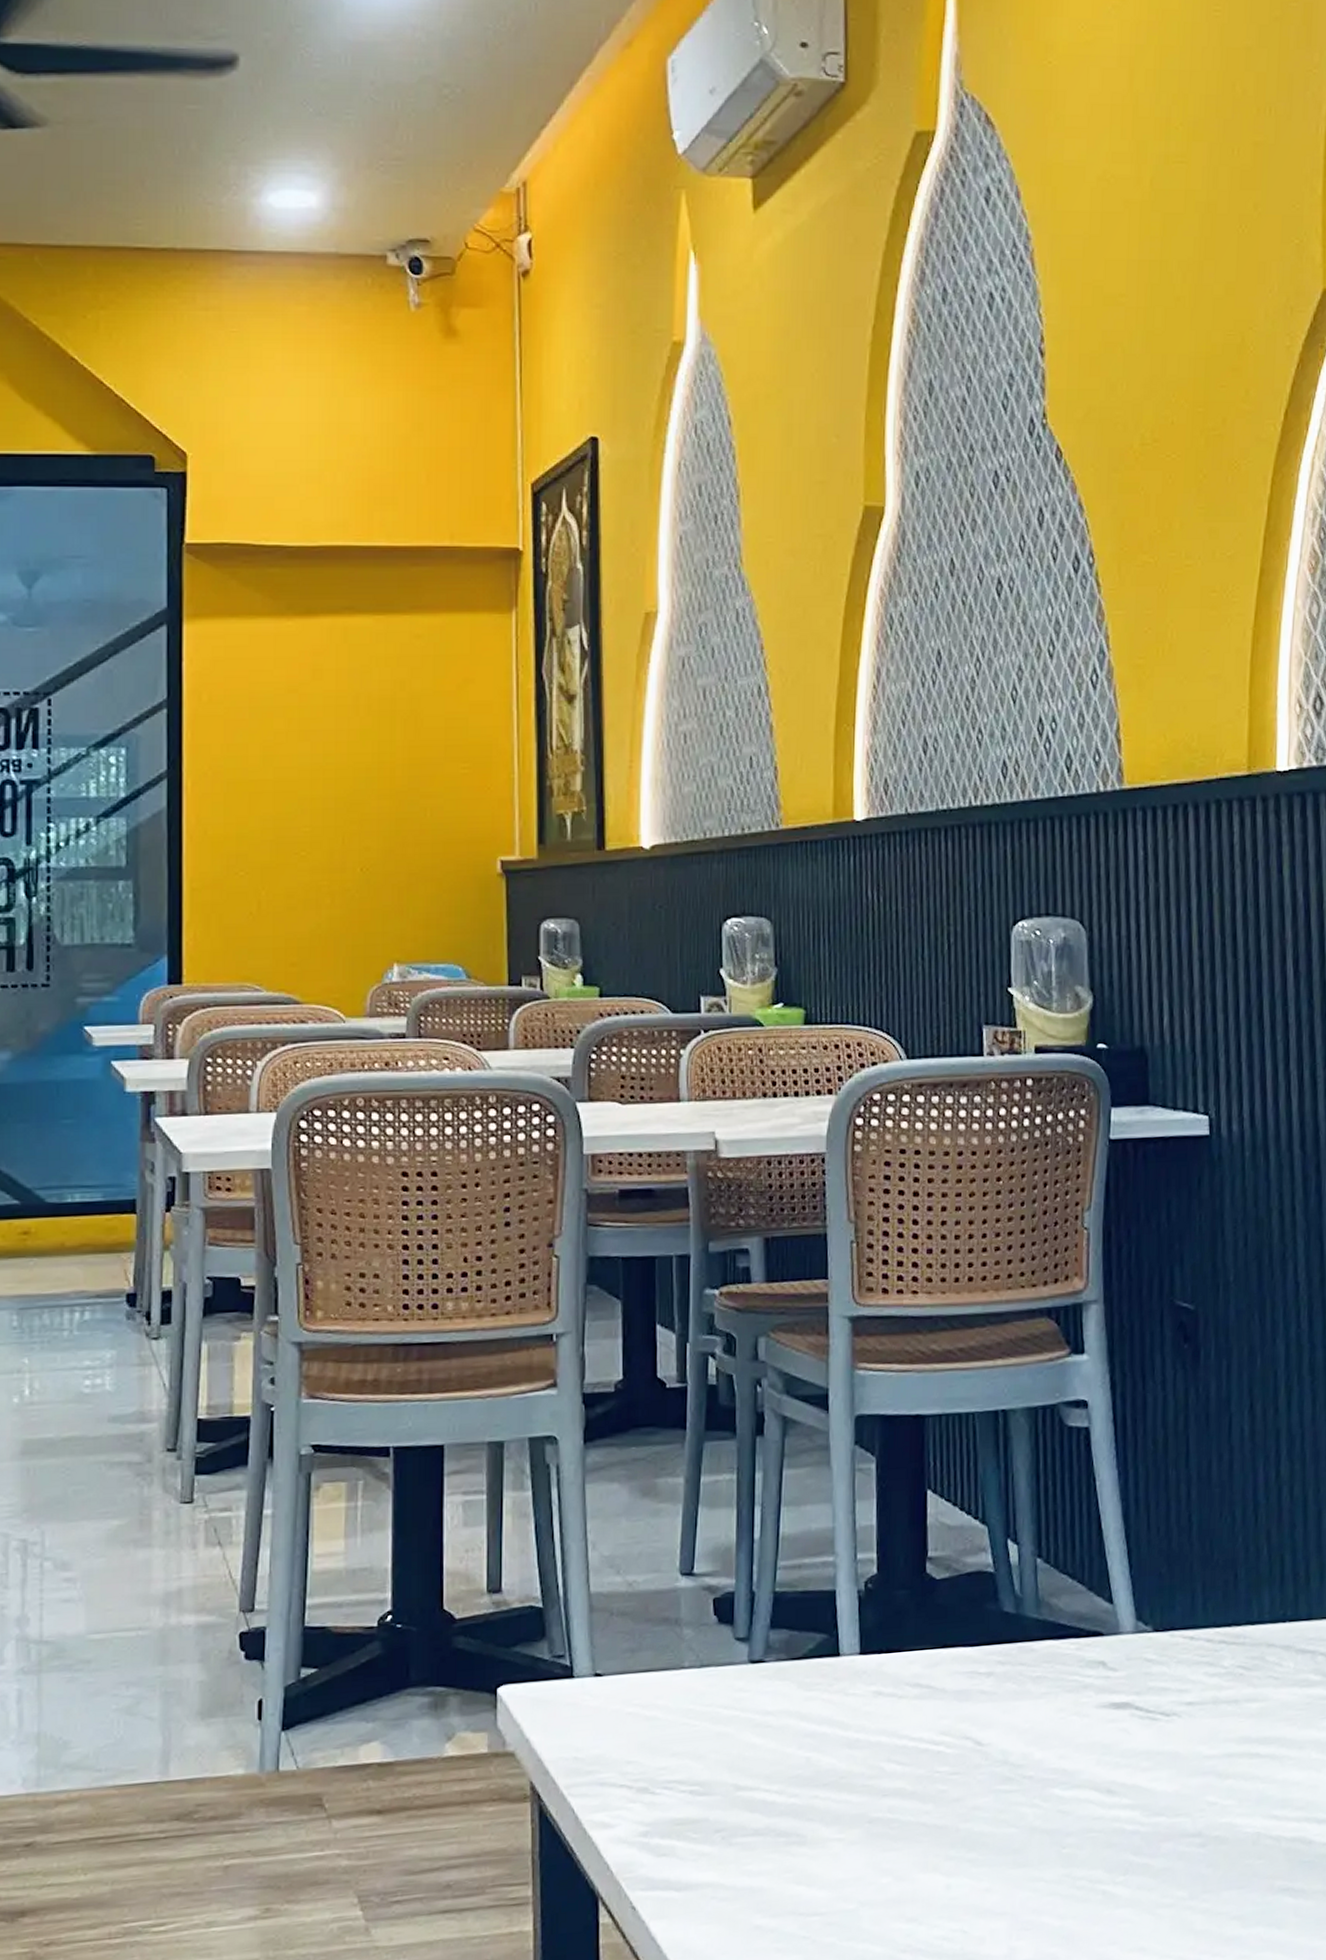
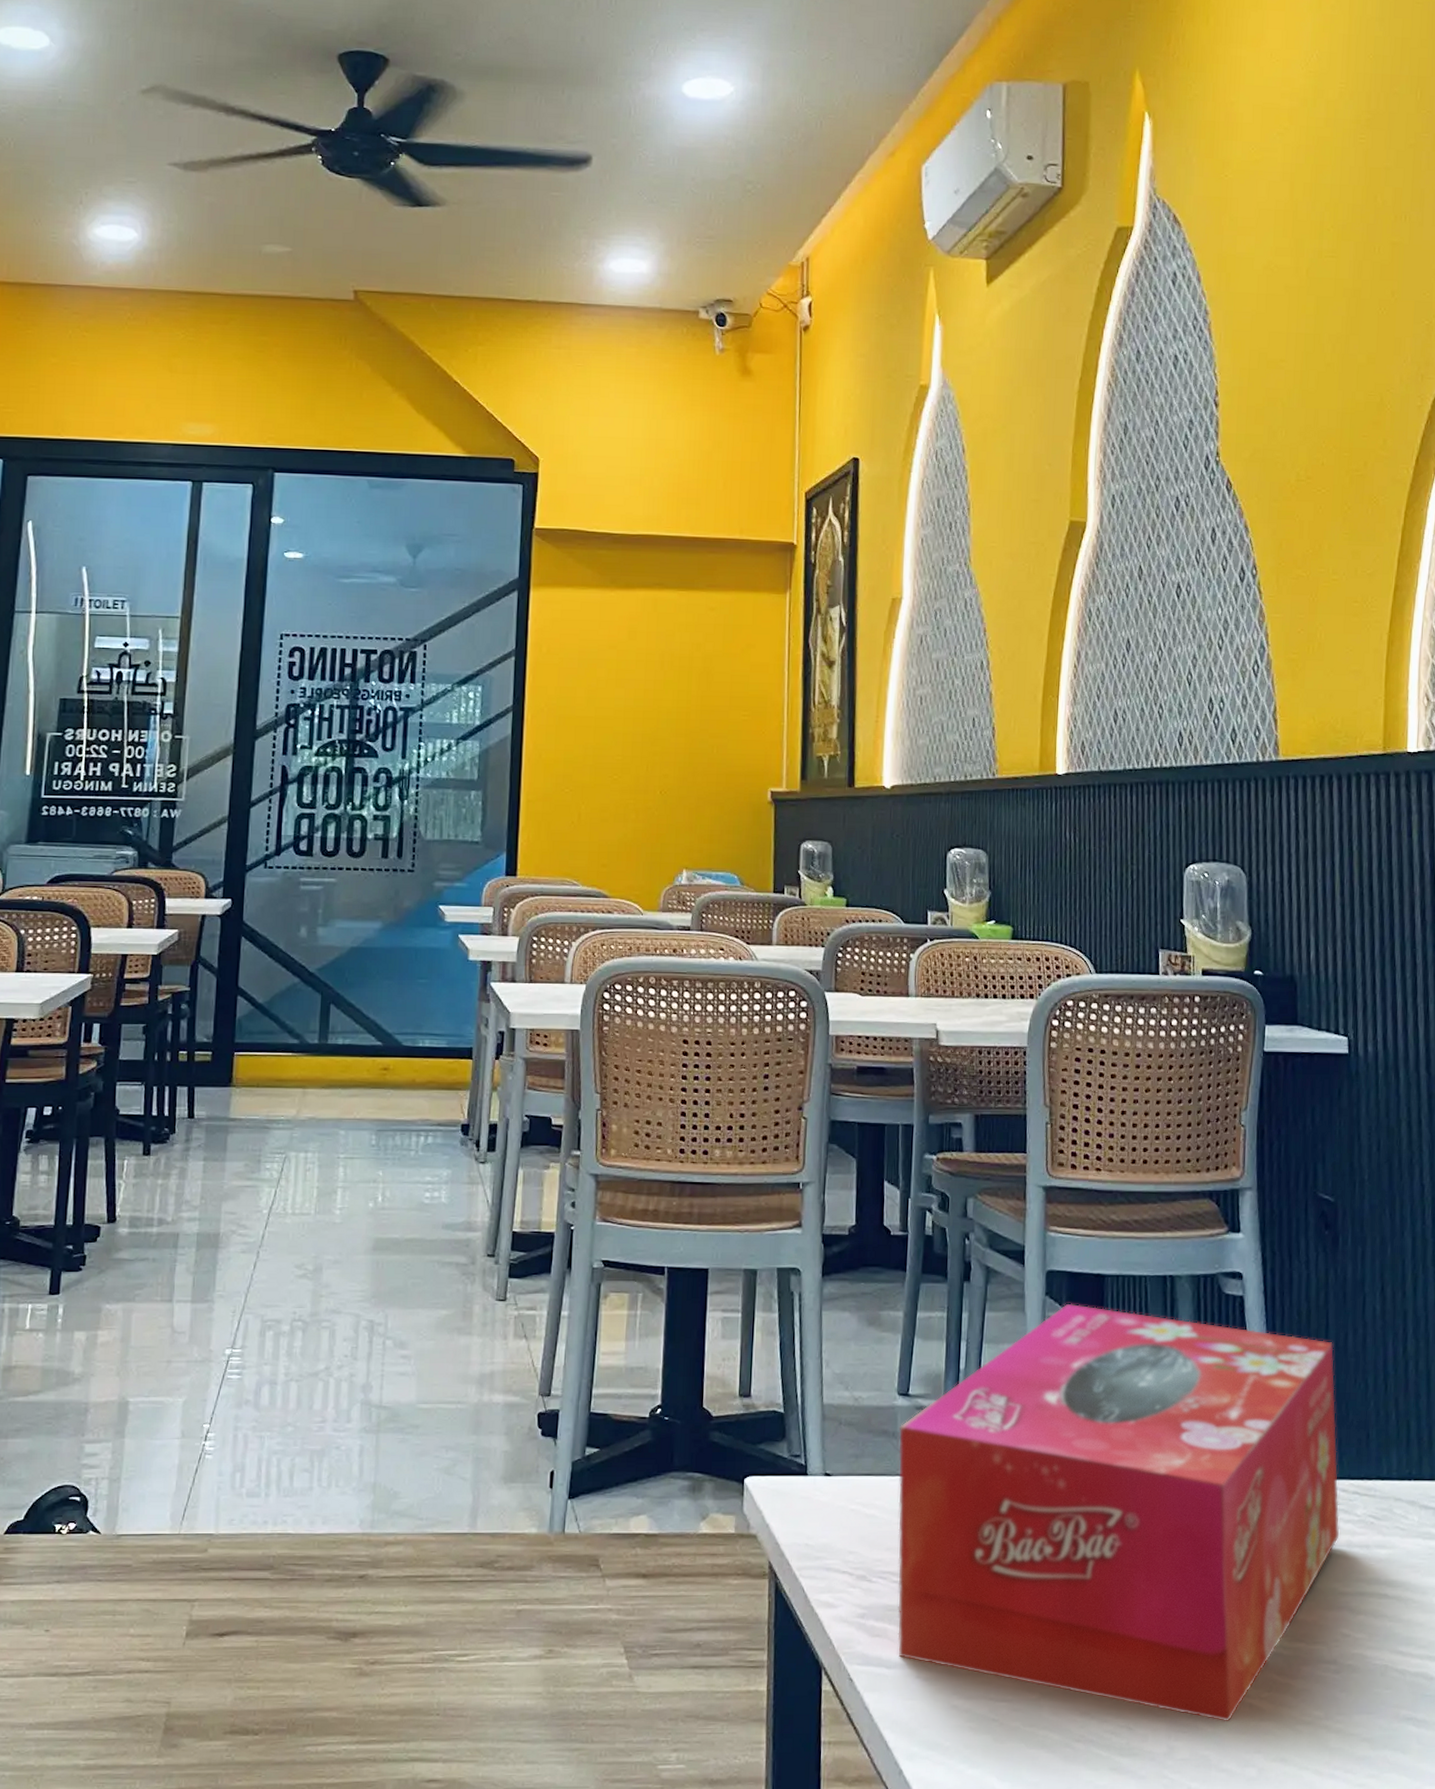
tissue box: none [683,1451,1204,1914] -> present [898,1303,1340,1722]

